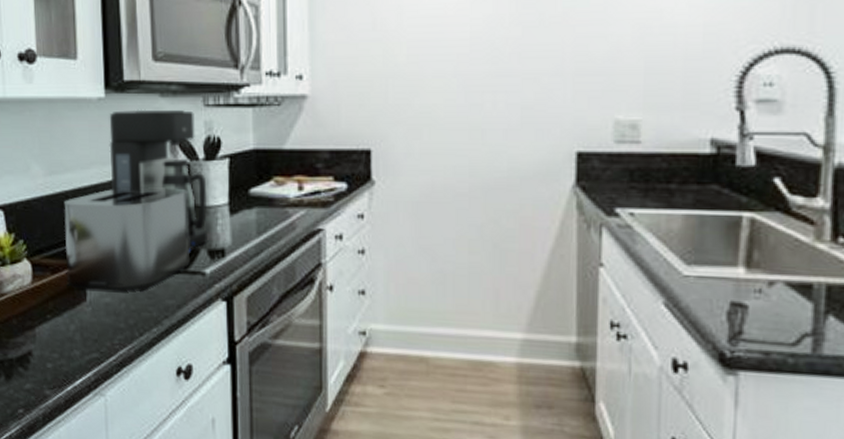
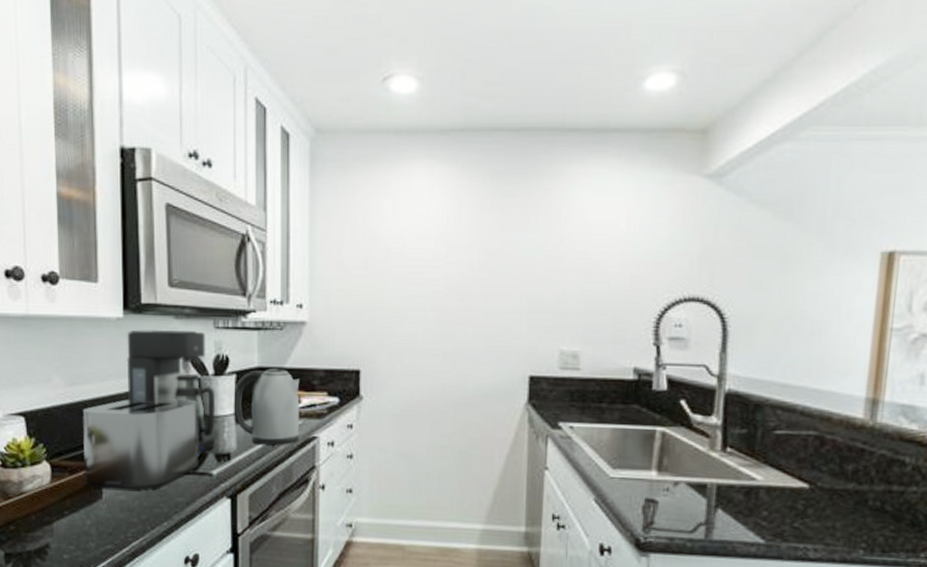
kettle: none [227,150,302,240] -> present [234,368,300,446]

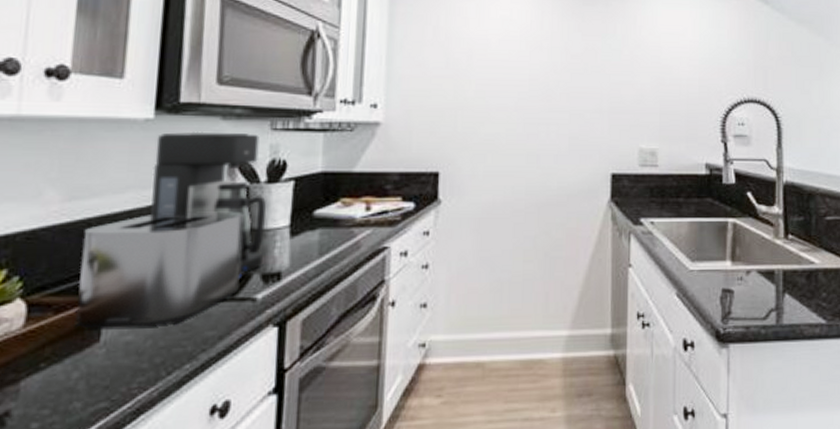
kettle: present [234,368,300,446] -> none [289,172,371,260]

